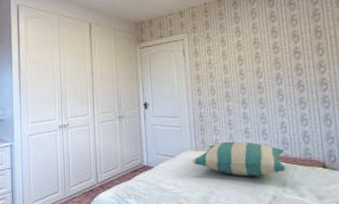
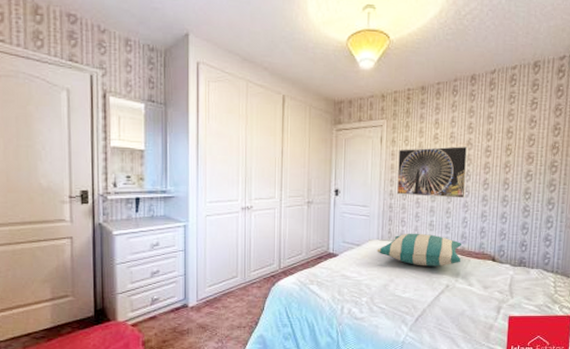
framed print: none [203,51,280,104] -> present [397,146,468,198]

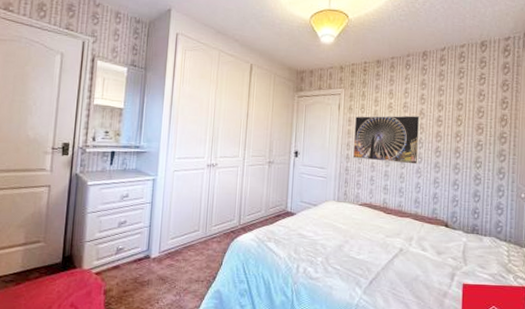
pillow: present [377,233,462,266] -> none [333,195,416,230]

